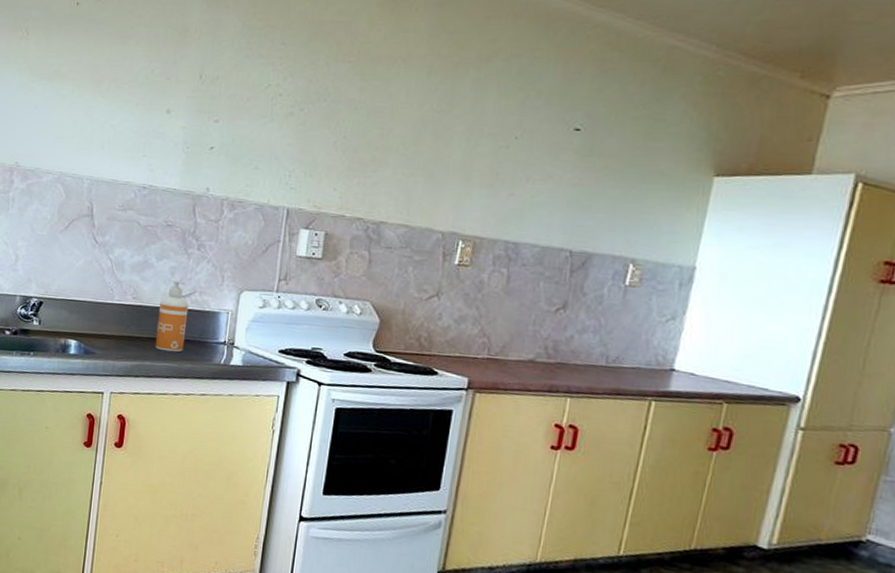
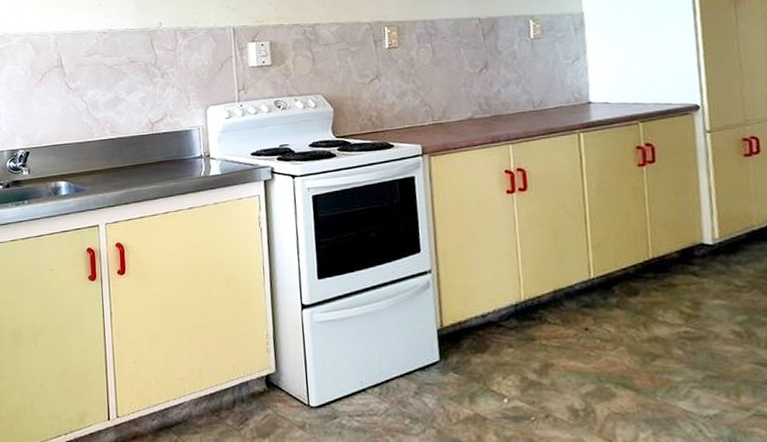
soap dispenser: present [154,279,189,353] -> none [136,108,166,175]

